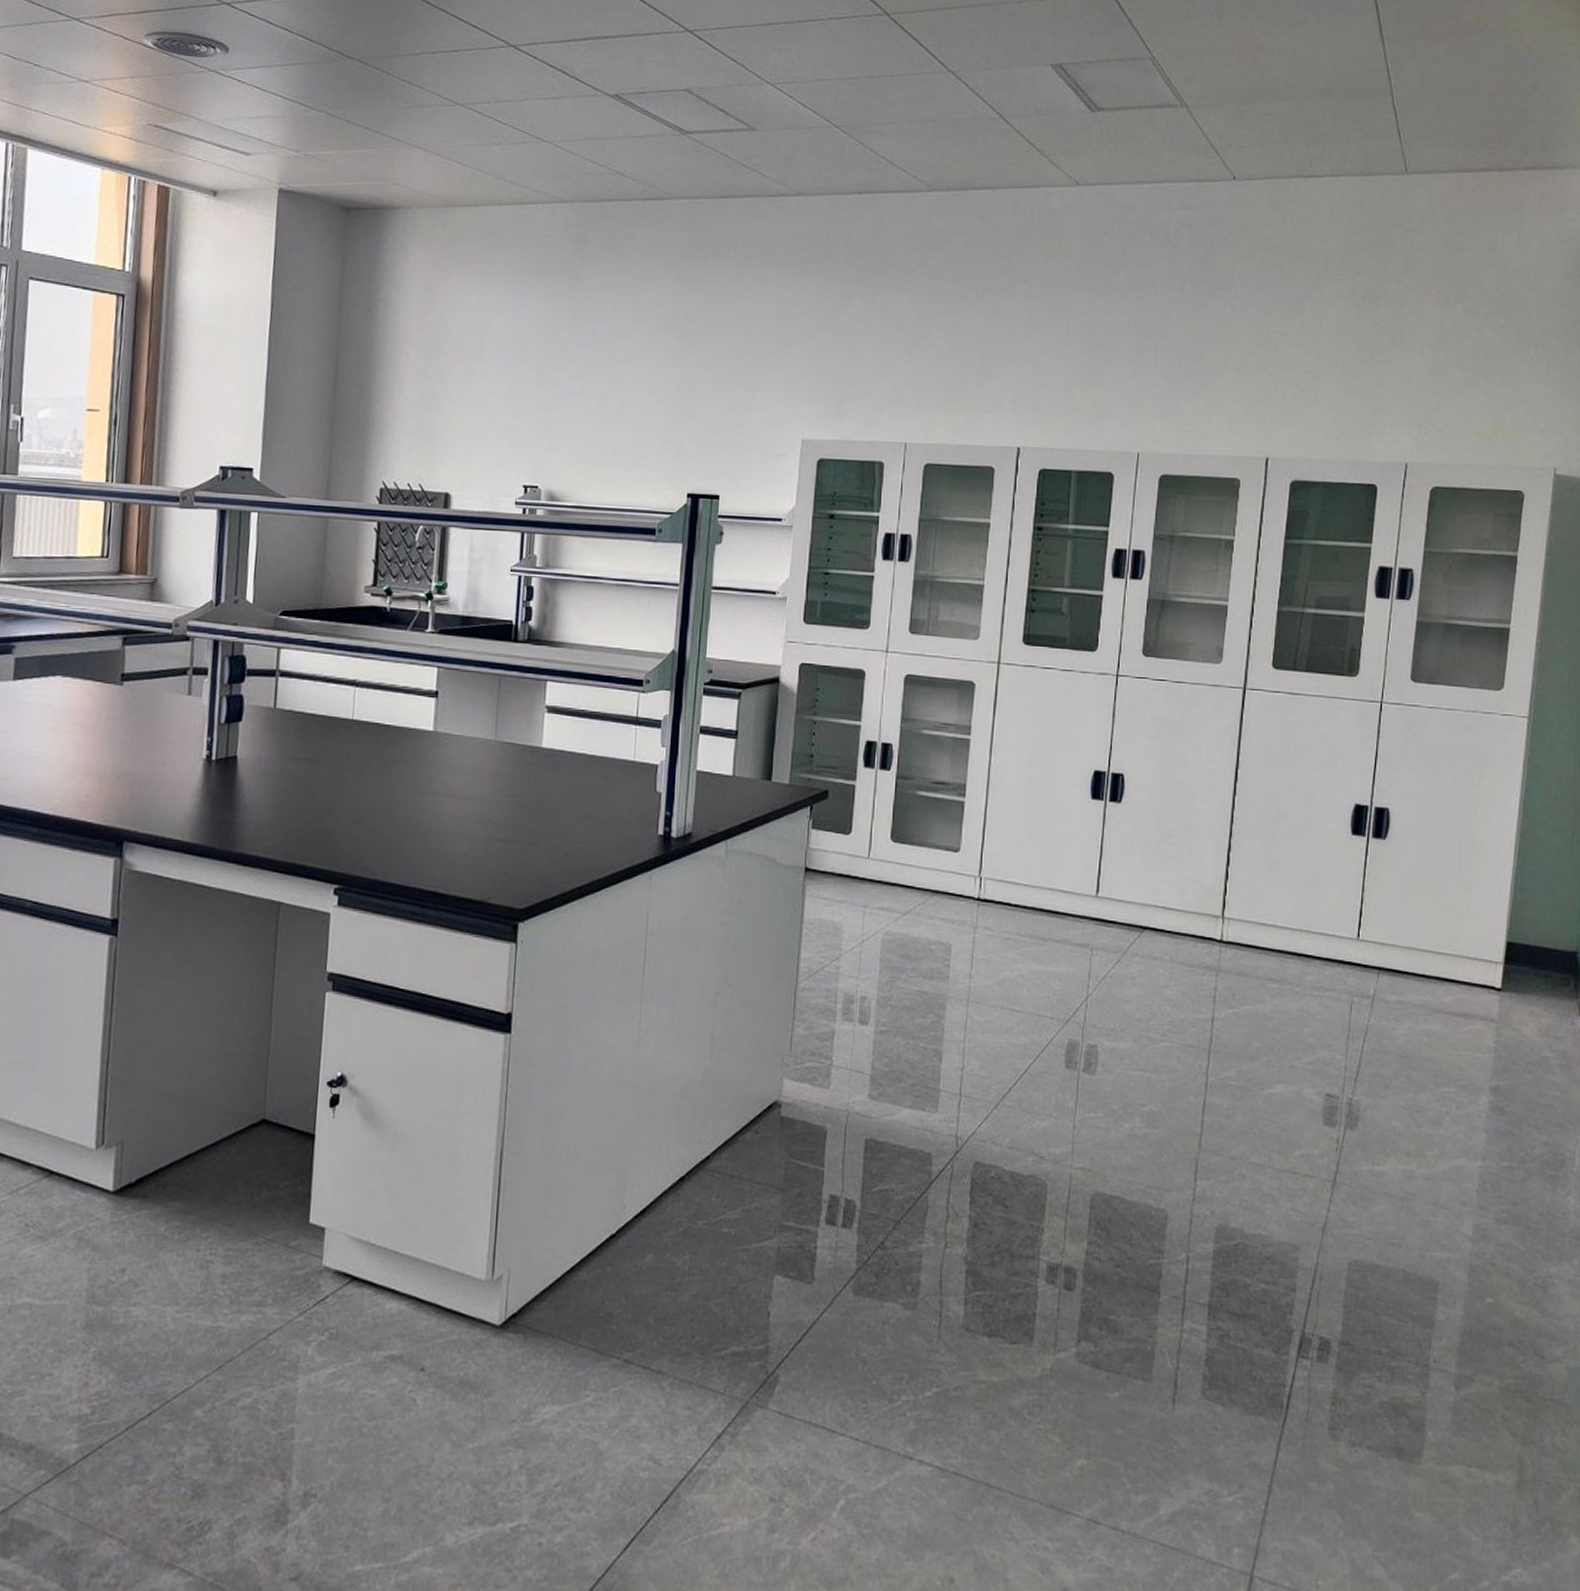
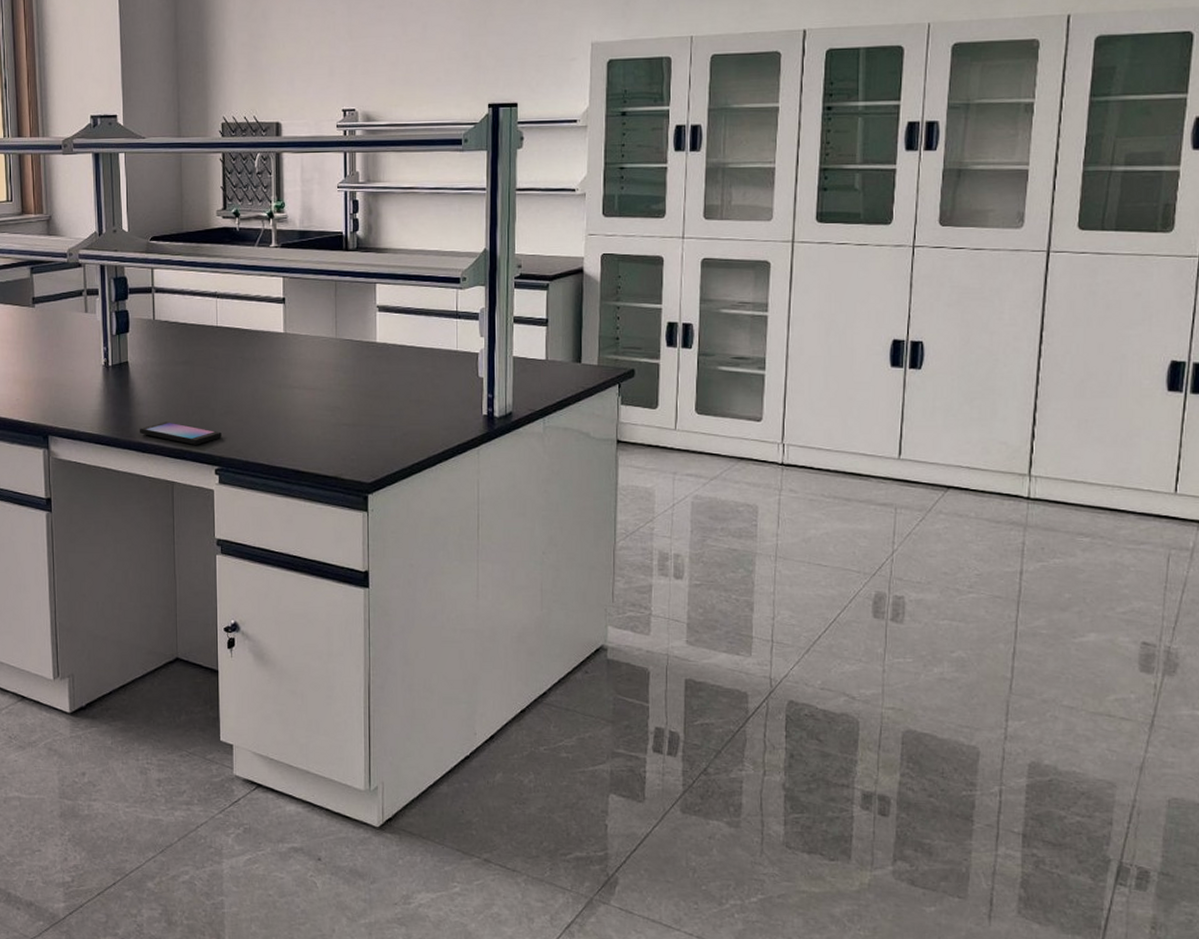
smartphone: none [243,829,347,859] -> present [140,422,222,445]

